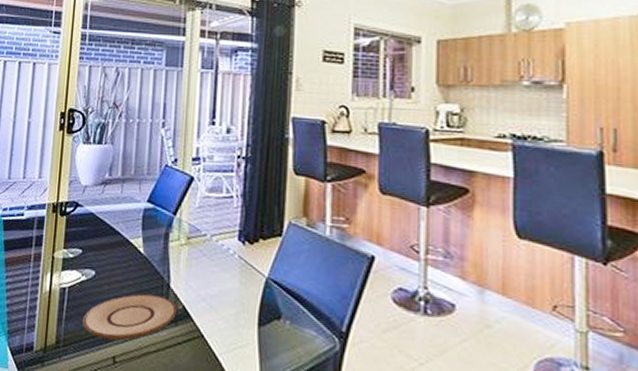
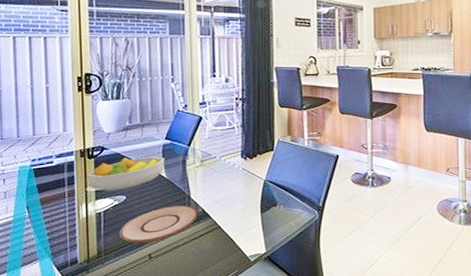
fruit bowl: none [56,219,145,263] -> present [87,156,165,191]

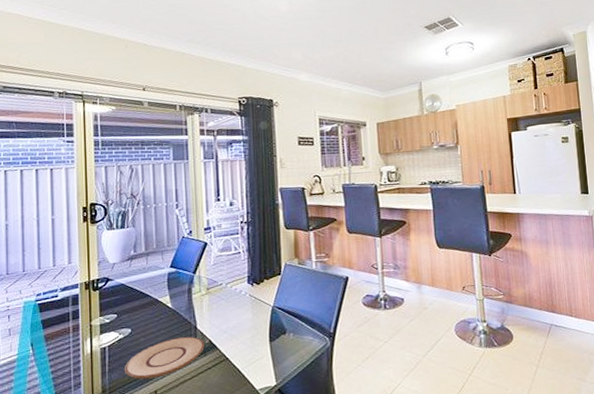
fruit bowl: present [87,156,165,191] -> none [92,286,170,324]

